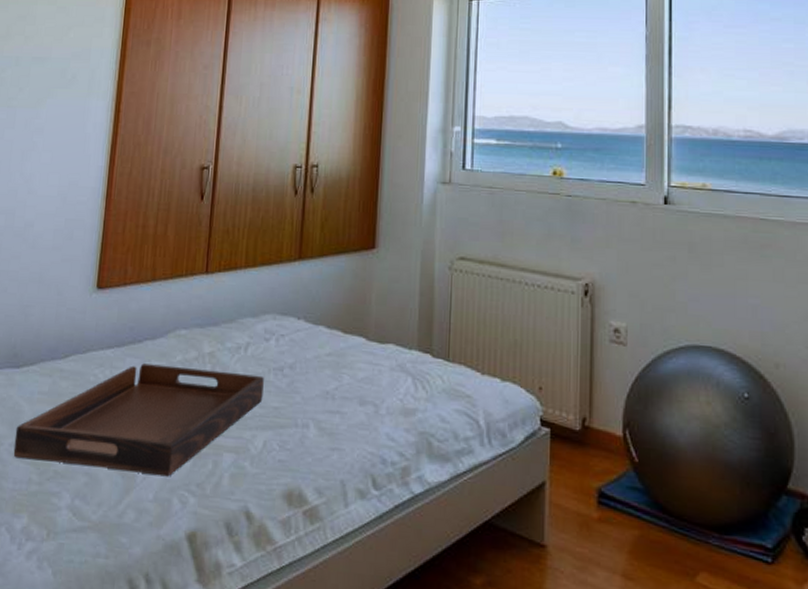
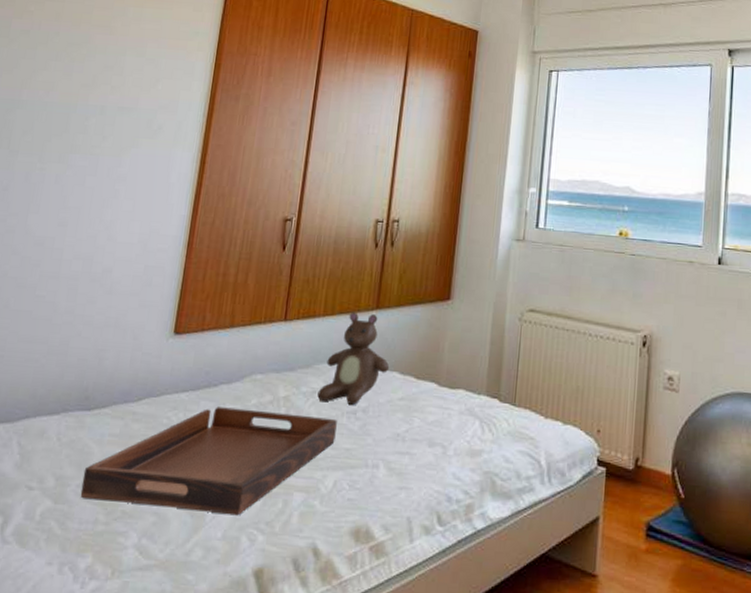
teddy bear: none [243,263,315,362] -> present [317,312,390,406]

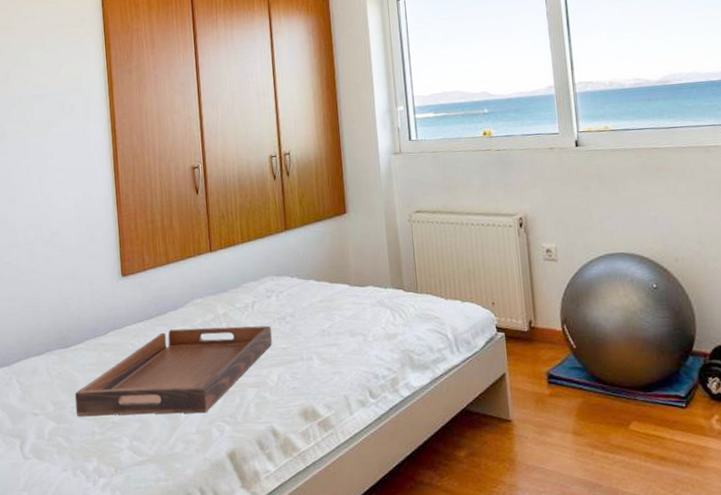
teddy bear: present [317,312,390,406] -> none [250,235,306,314]

